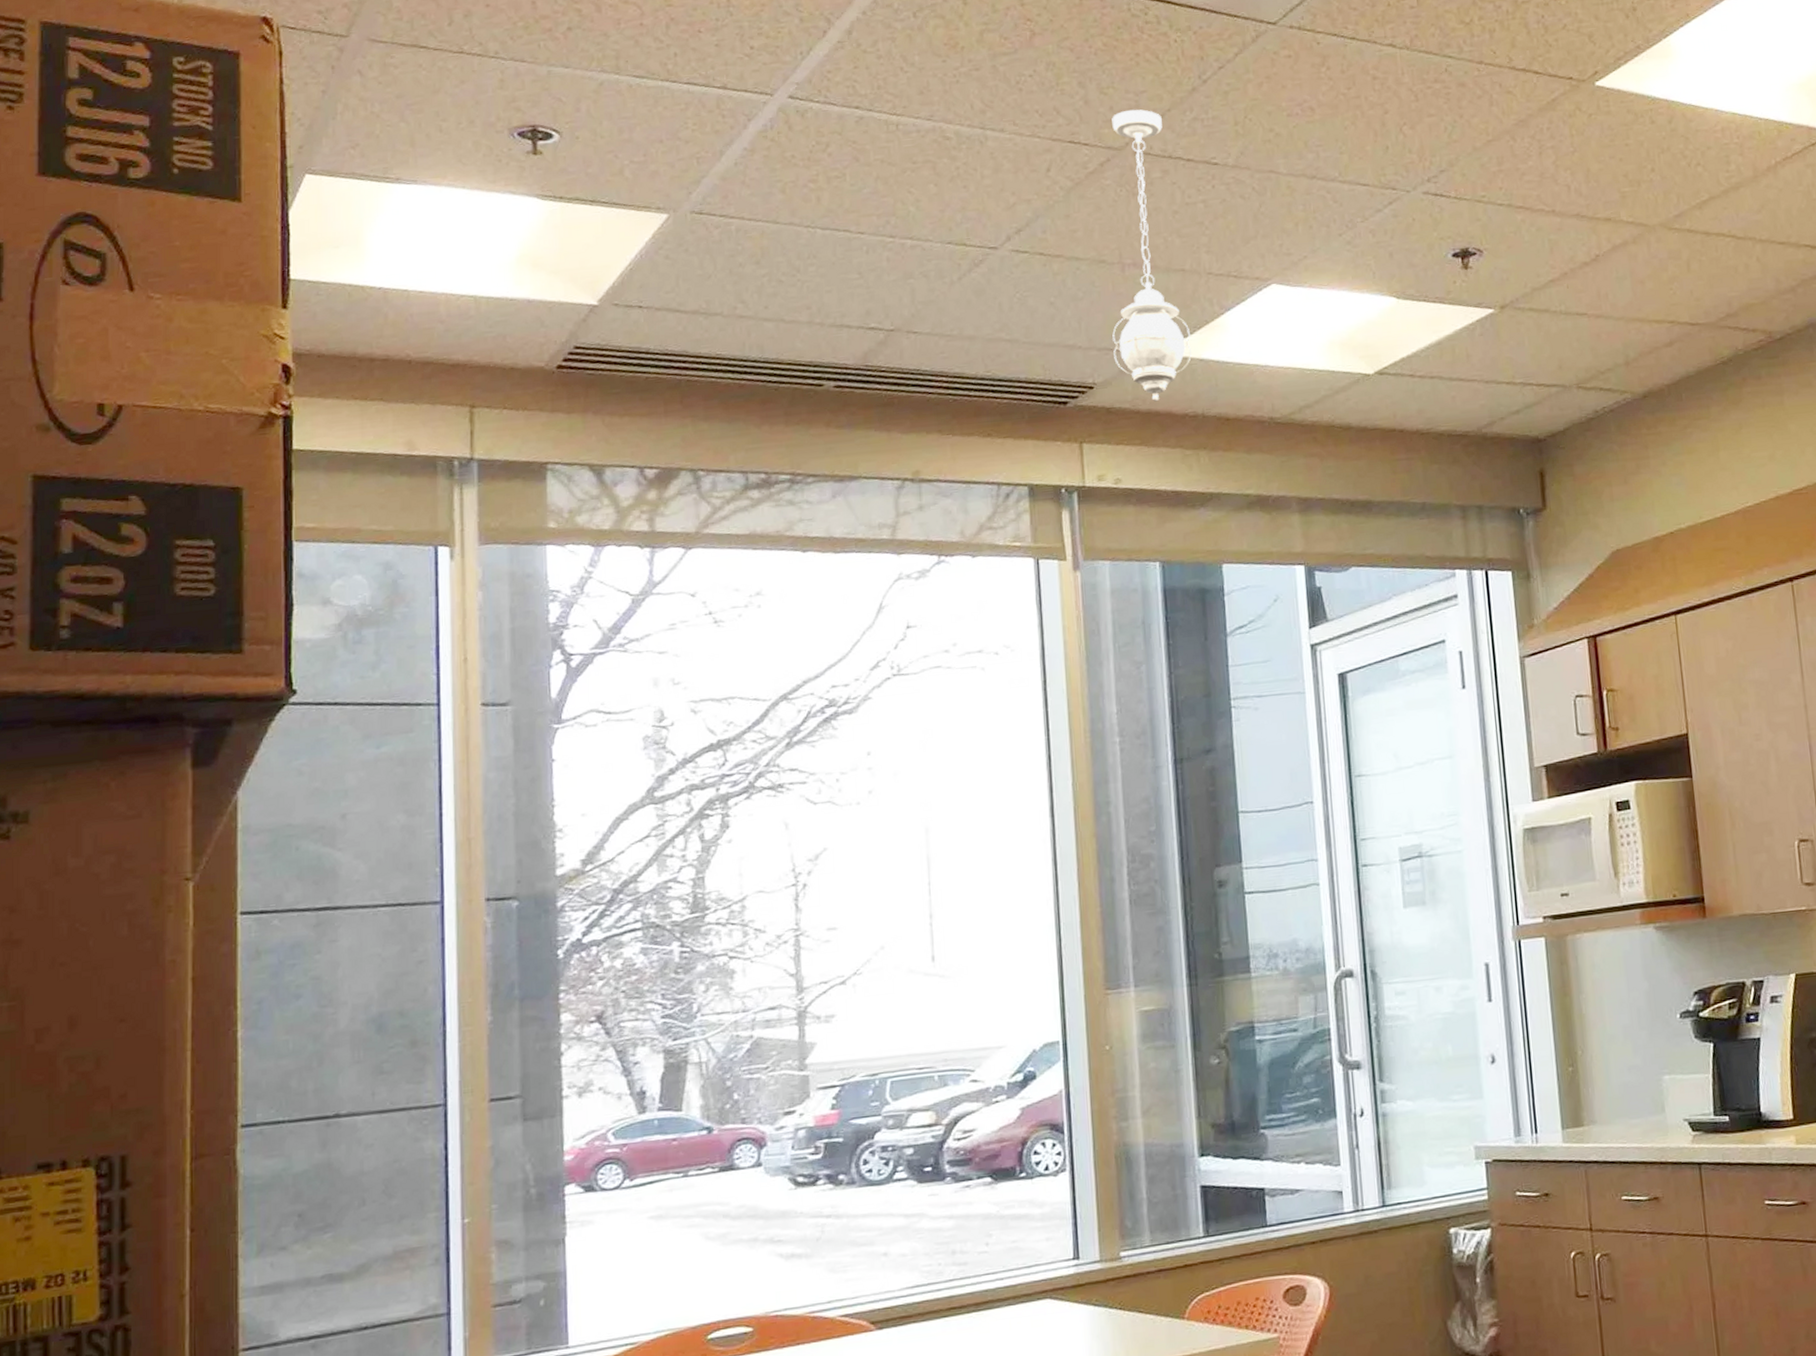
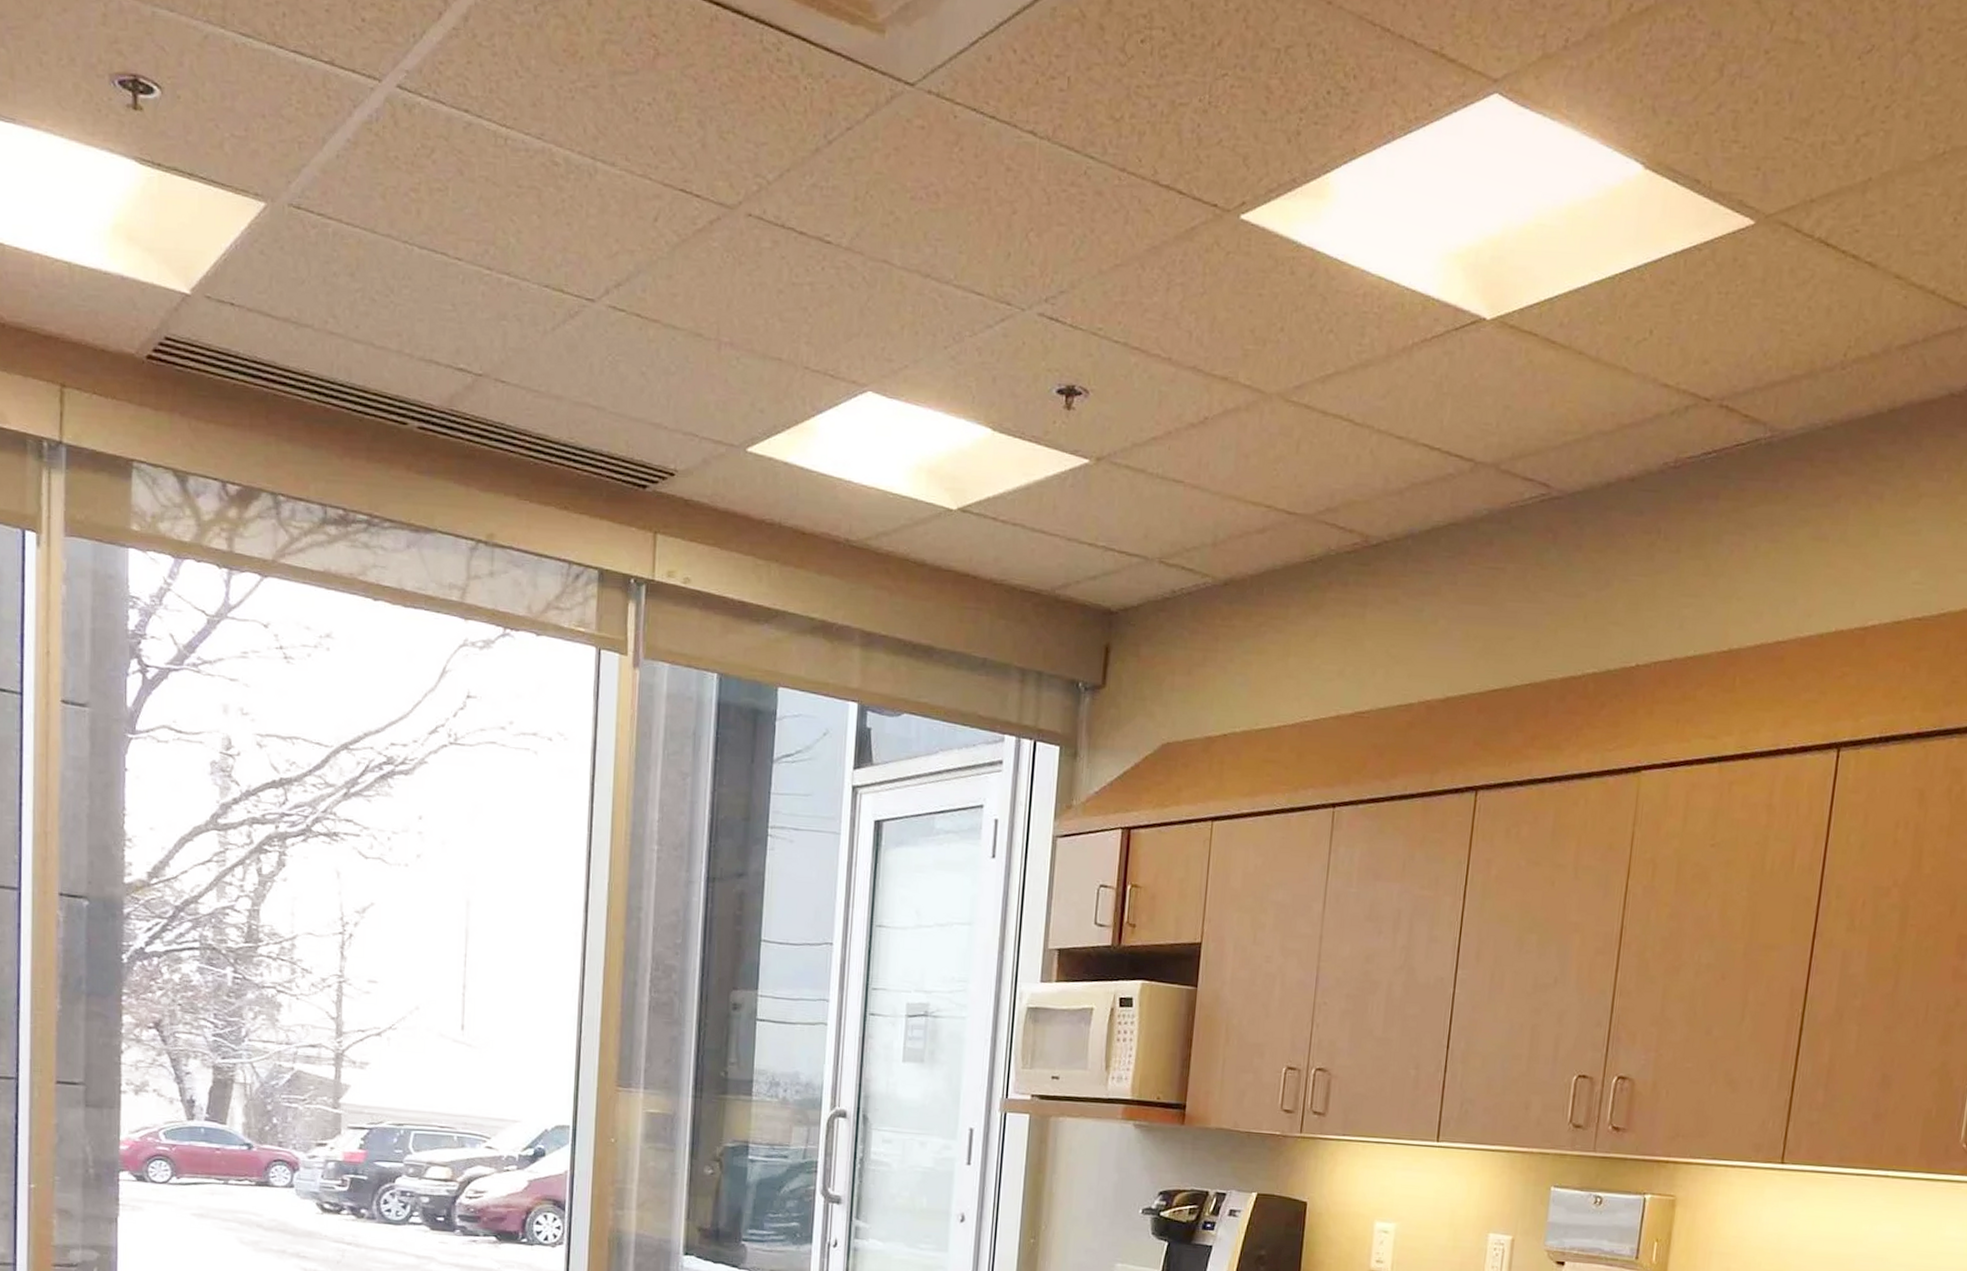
pendant light: present [1112,109,1192,402] -> none [698,162,780,502]

